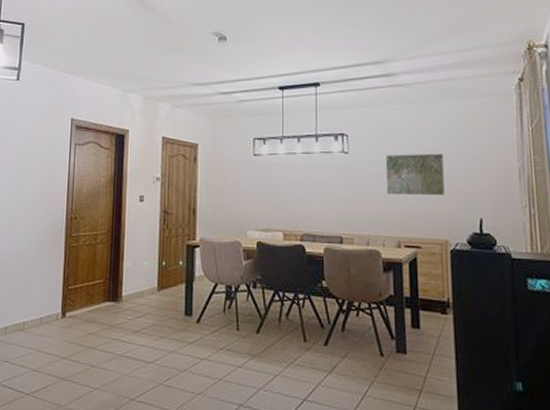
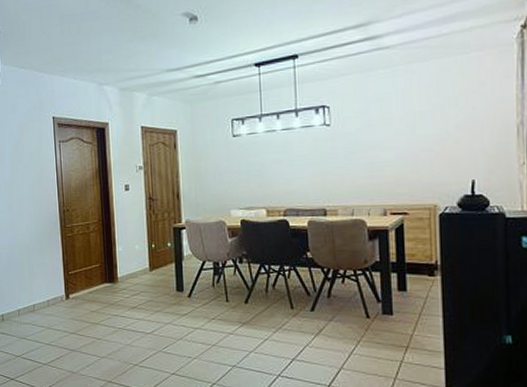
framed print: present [385,153,445,196] -> none [369,116,434,164]

